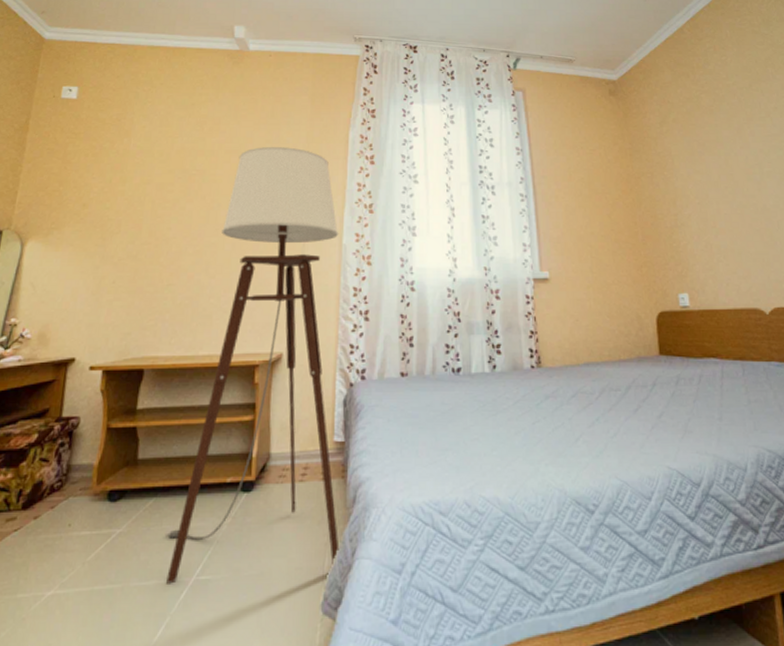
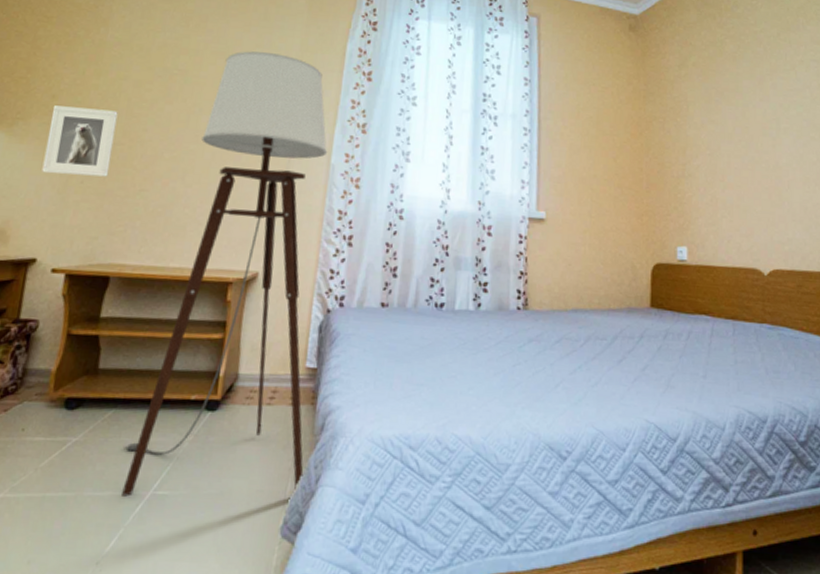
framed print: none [76,213,144,277] -> present [42,105,118,177]

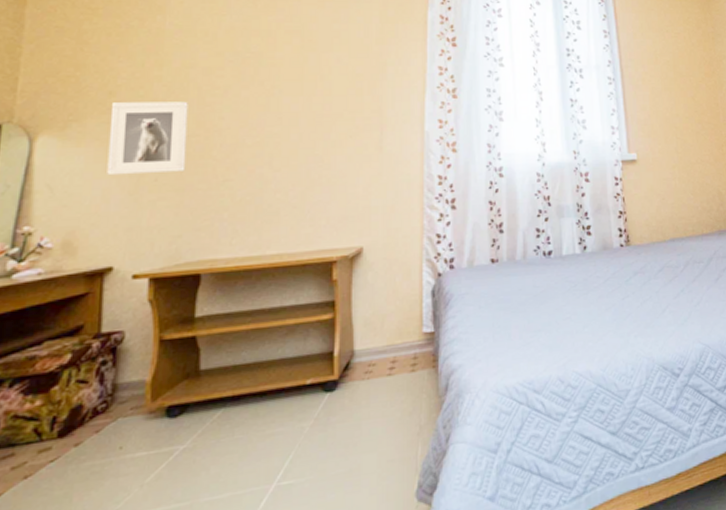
floor lamp: present [122,51,328,497] -> none [237,27,433,495]

